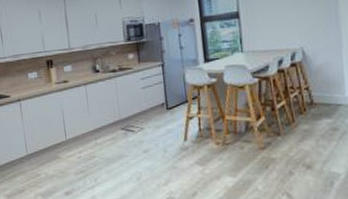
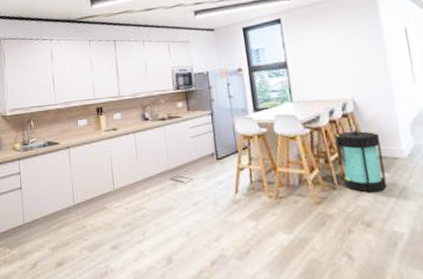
lantern: none [282,79,328,138] -> present [334,130,387,193]

